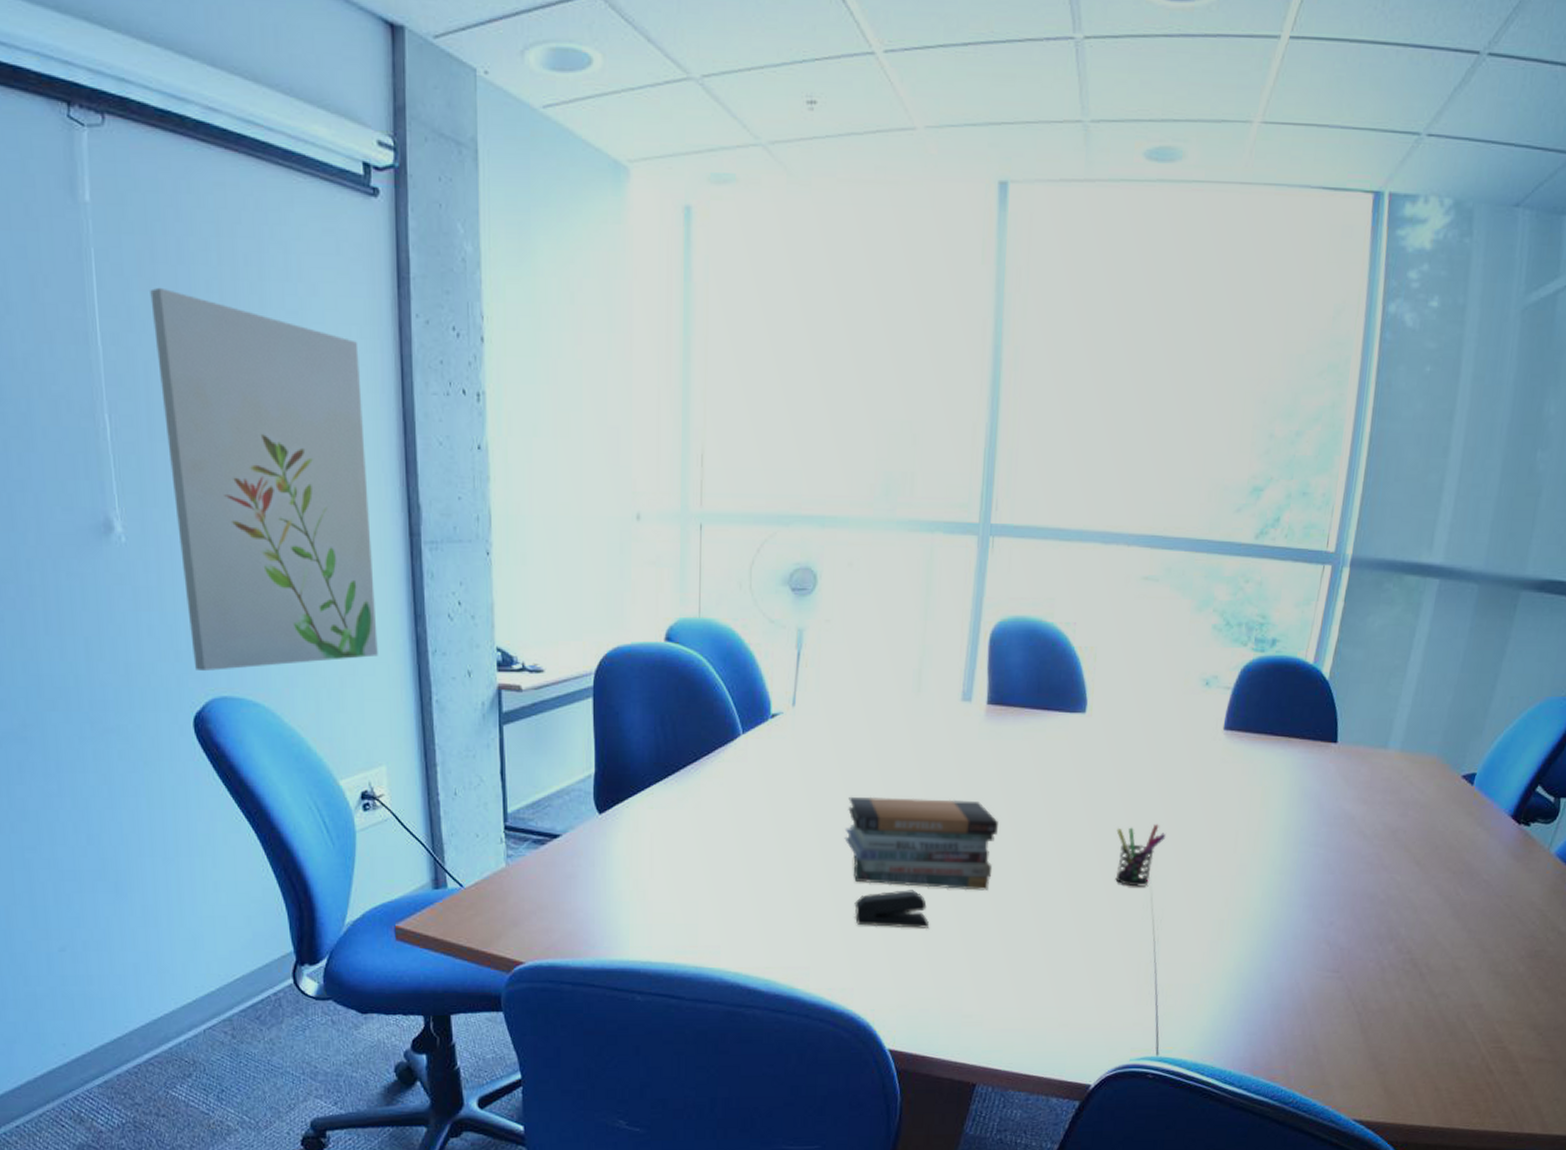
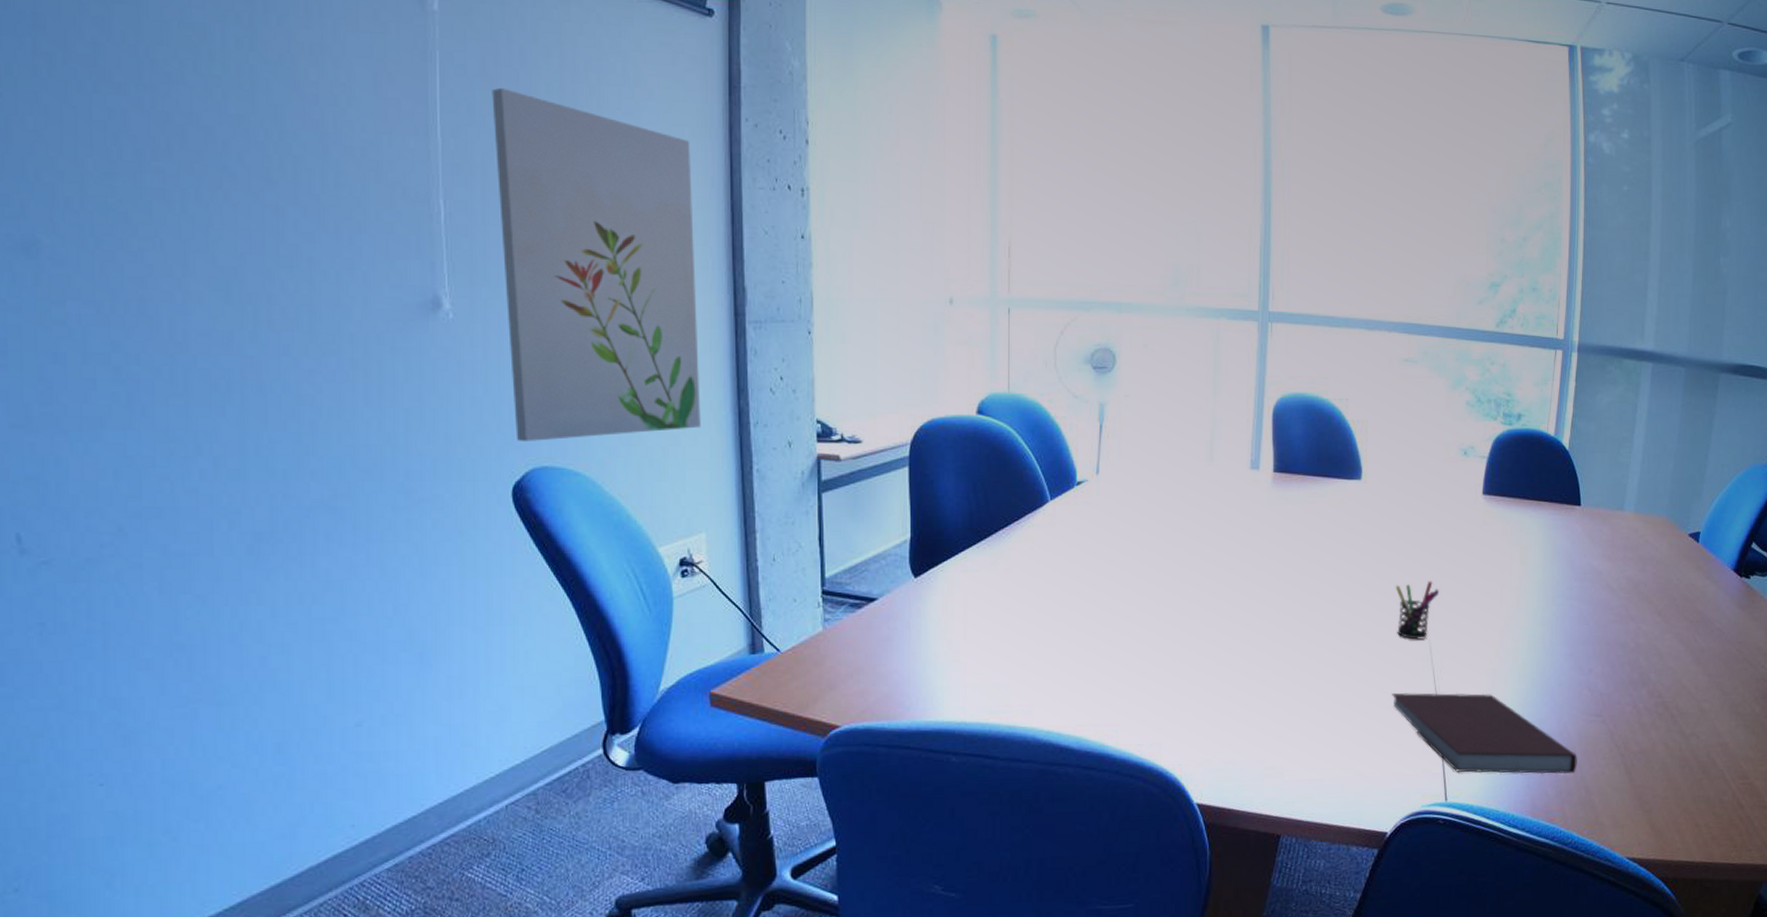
book stack: present [844,796,998,891] -> none [1148,558,1289,646]
stapler: present [854,890,930,928] -> none [1159,646,1230,683]
notebook: none [1104,943,1308,1032] -> present [1391,693,1577,775]

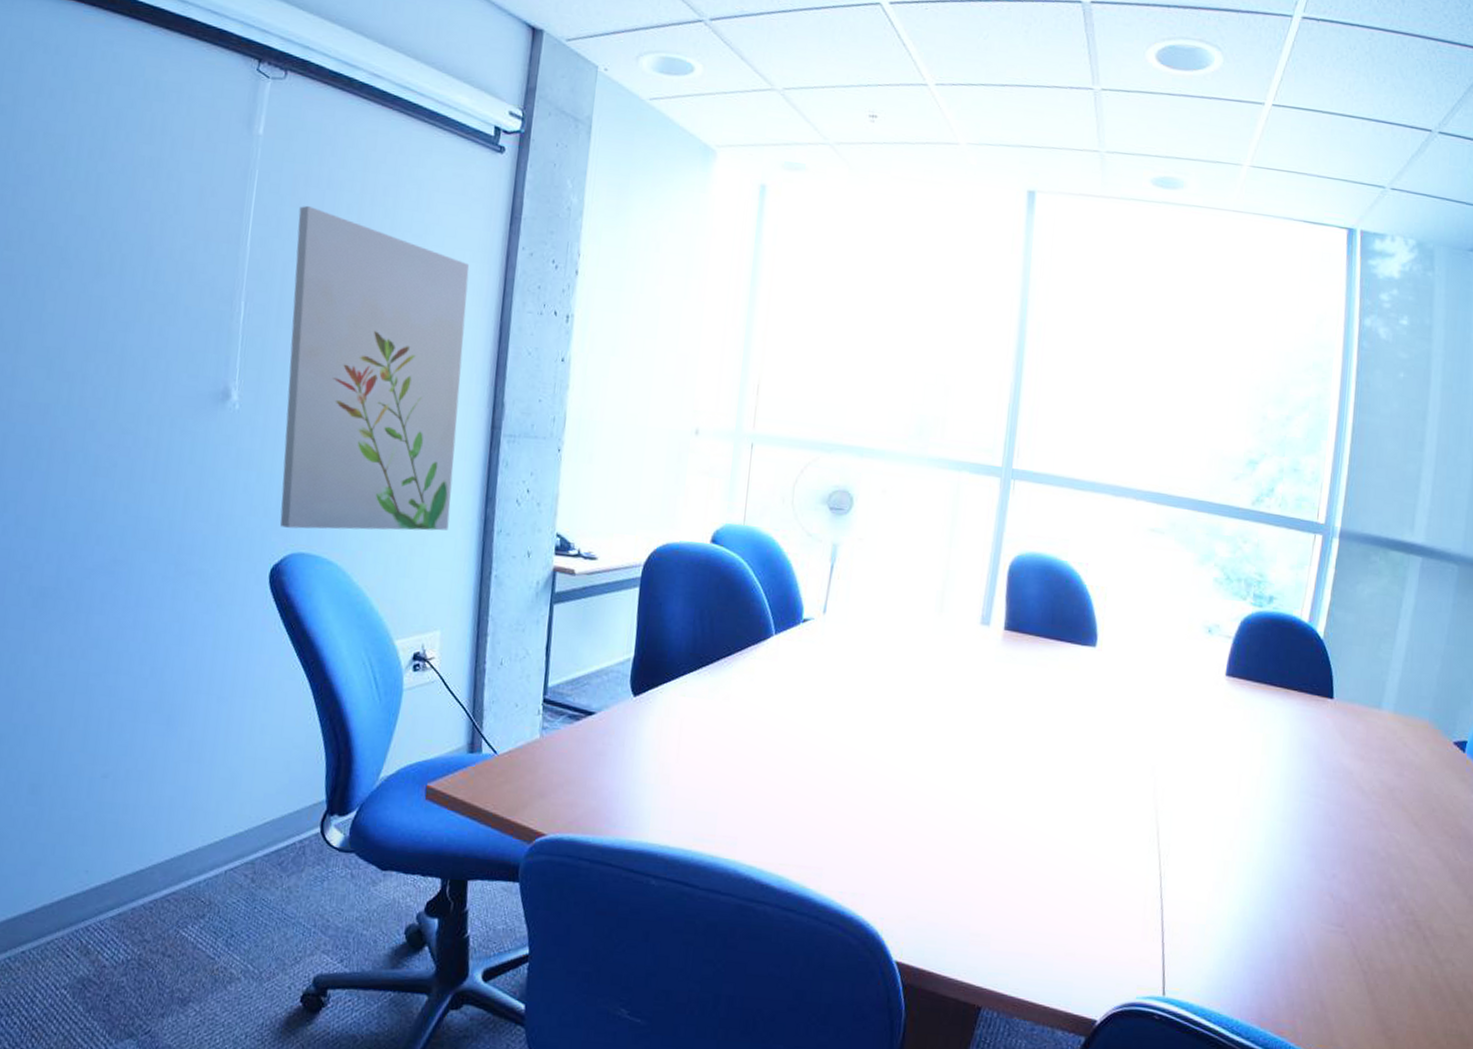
notebook: present [1391,693,1577,775] -> none [1112,873,1314,986]
pen holder: present [1395,581,1440,640] -> none [1123,759,1172,820]

